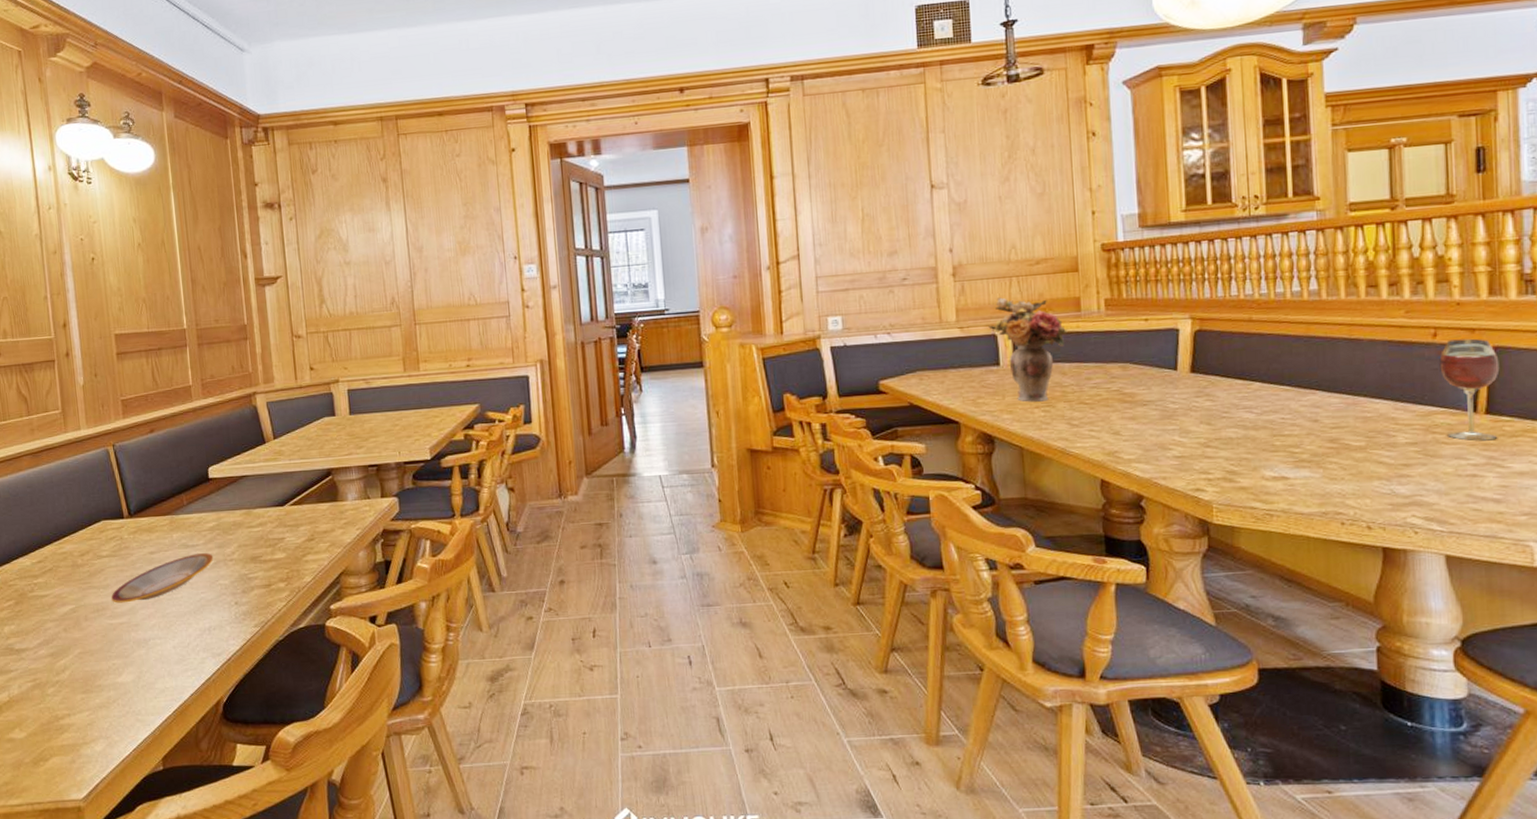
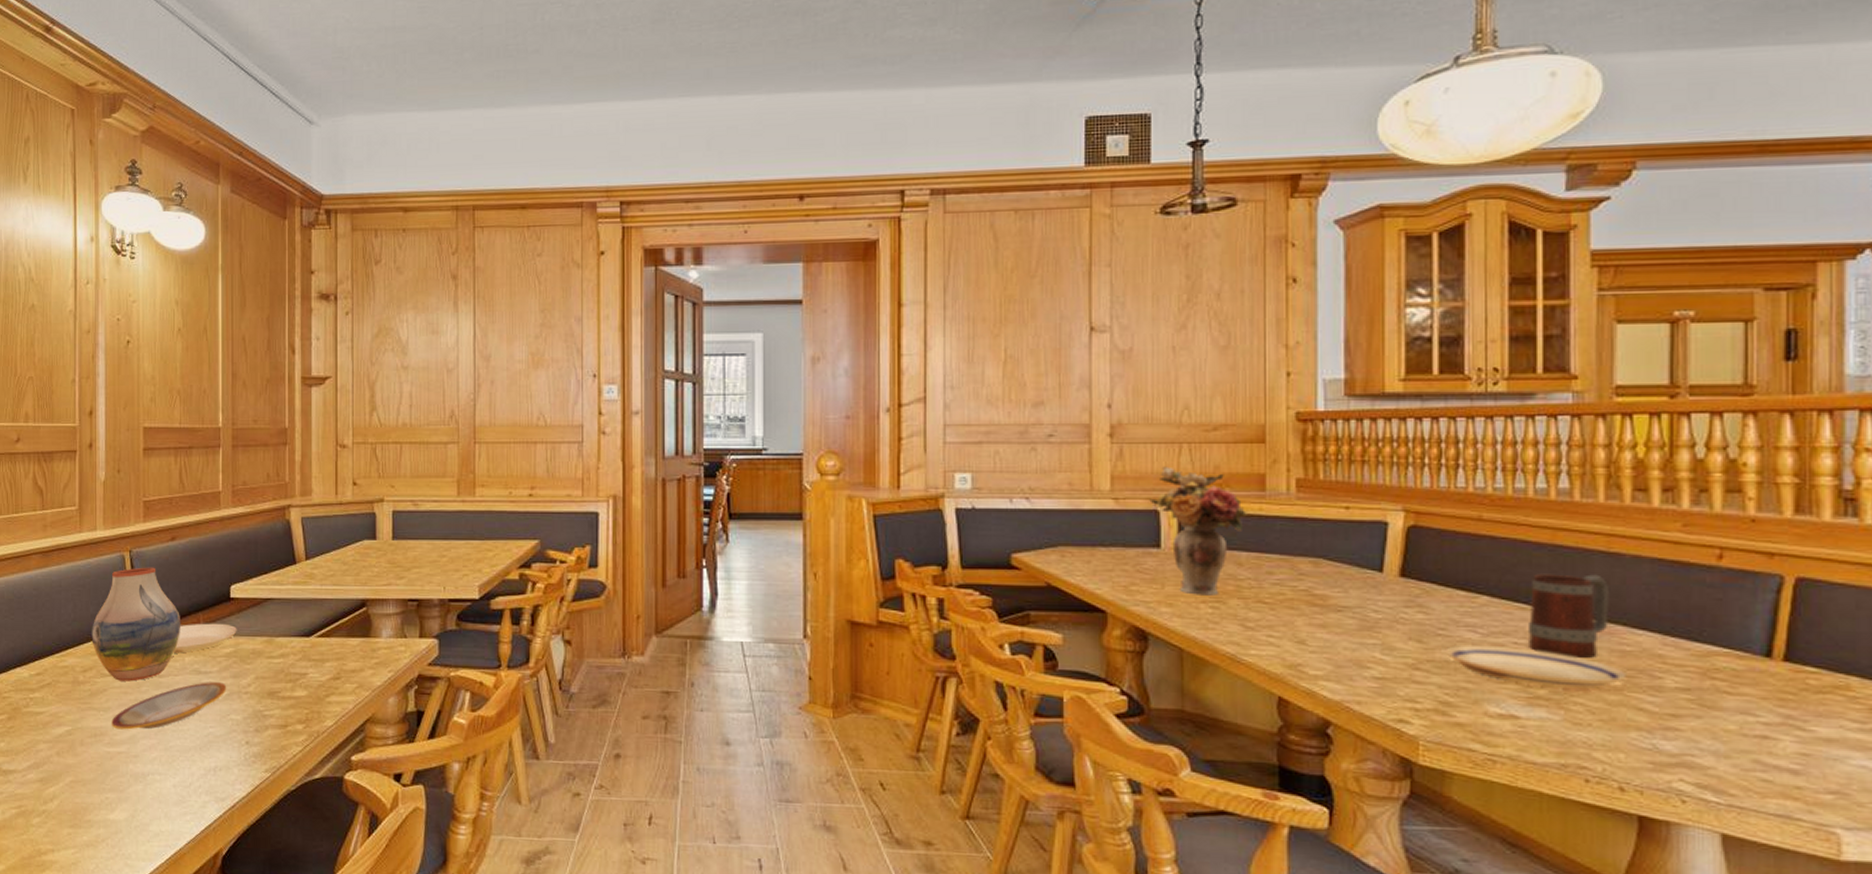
vase: none [84,458,167,561] -> present [90,567,181,682]
plate: none [162,501,218,532] -> present [174,623,237,654]
plate: none [1229,422,1369,452] -> present [1445,644,1627,689]
beer mug: none [1291,357,1353,426] -> present [1527,573,1610,658]
wineglass: present [1439,338,1500,441] -> none [1725,564,1805,695]

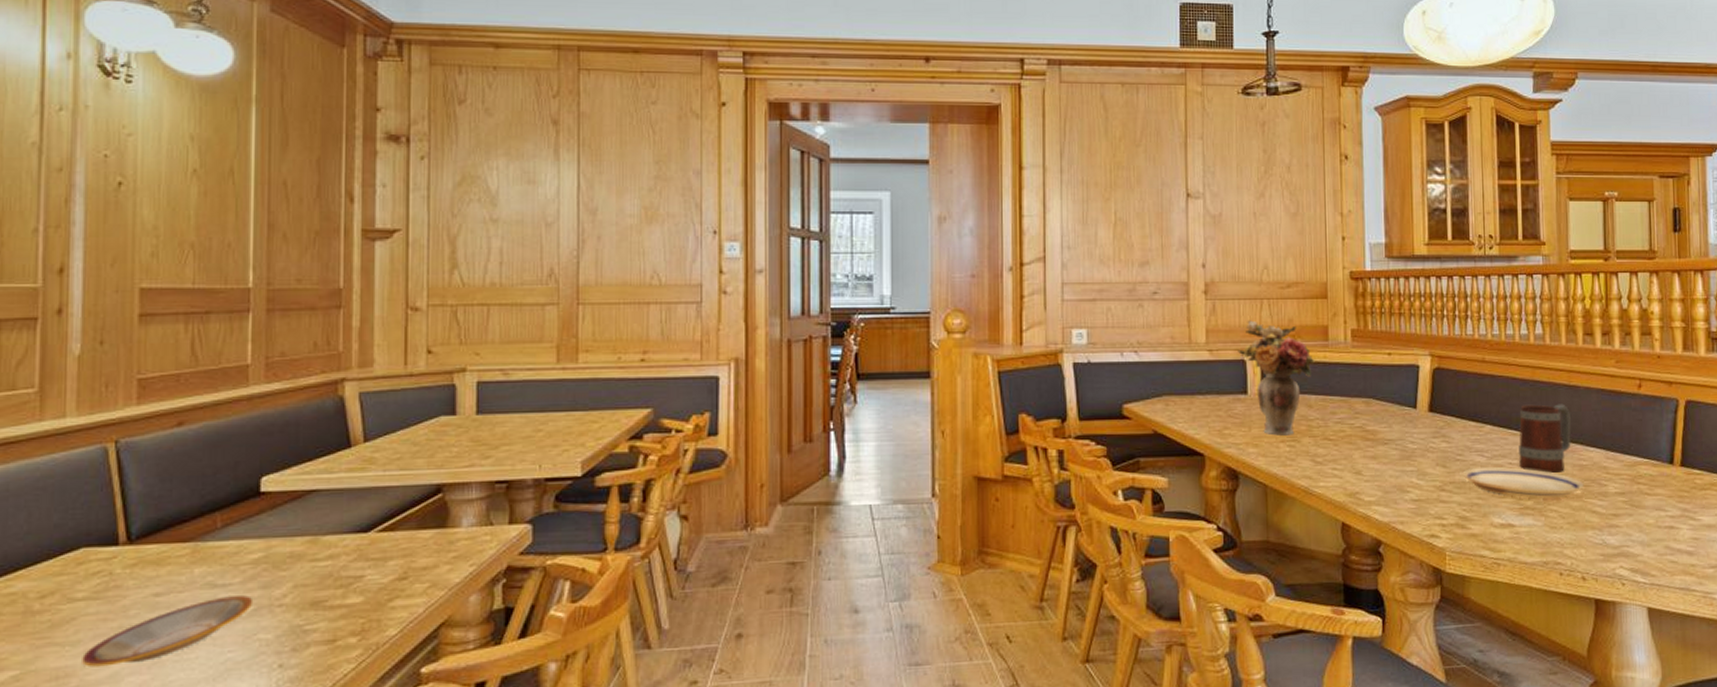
vase: present [90,567,181,682] -> none [53,460,190,606]
plate: present [174,623,237,654] -> none [178,524,269,565]

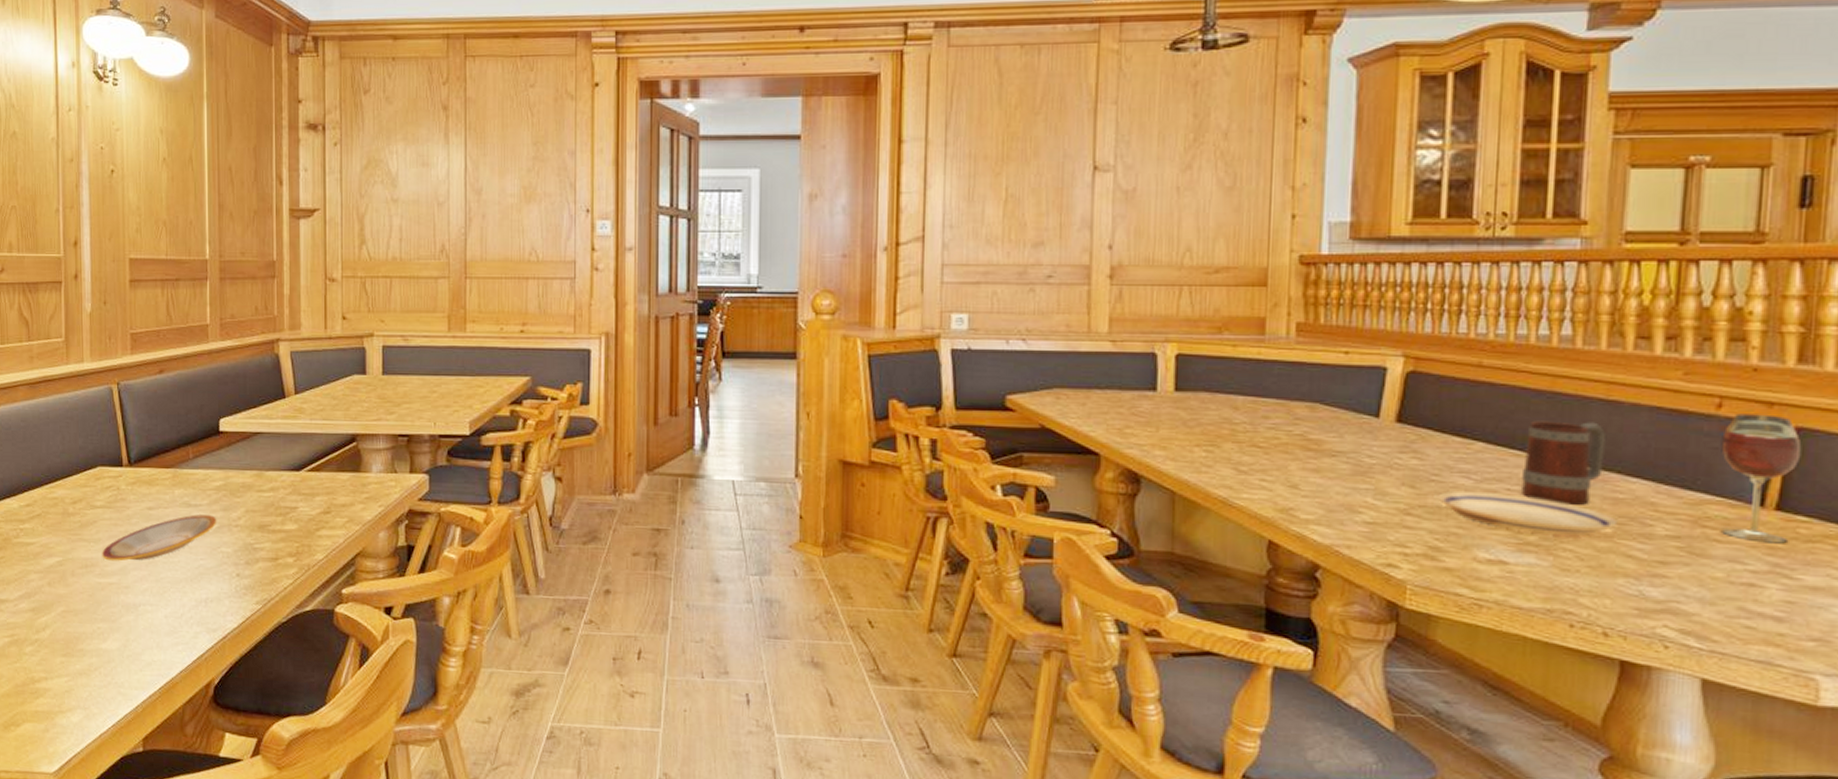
flower arrangement: present [1238,320,1315,436] -> none [1147,309,1246,439]
wineglass: none [1643,391,1692,493] -> present [1721,413,1802,544]

